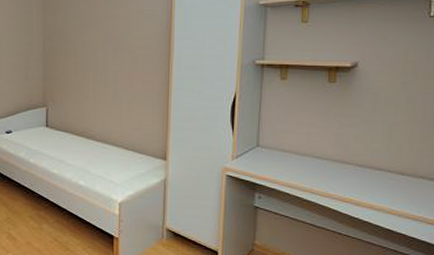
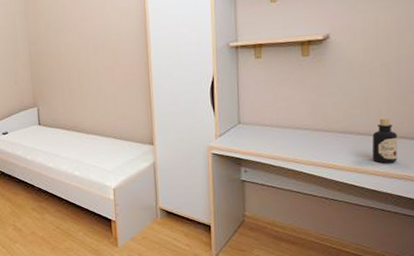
bottle: none [389,155,417,202] -> present [372,118,398,163]

